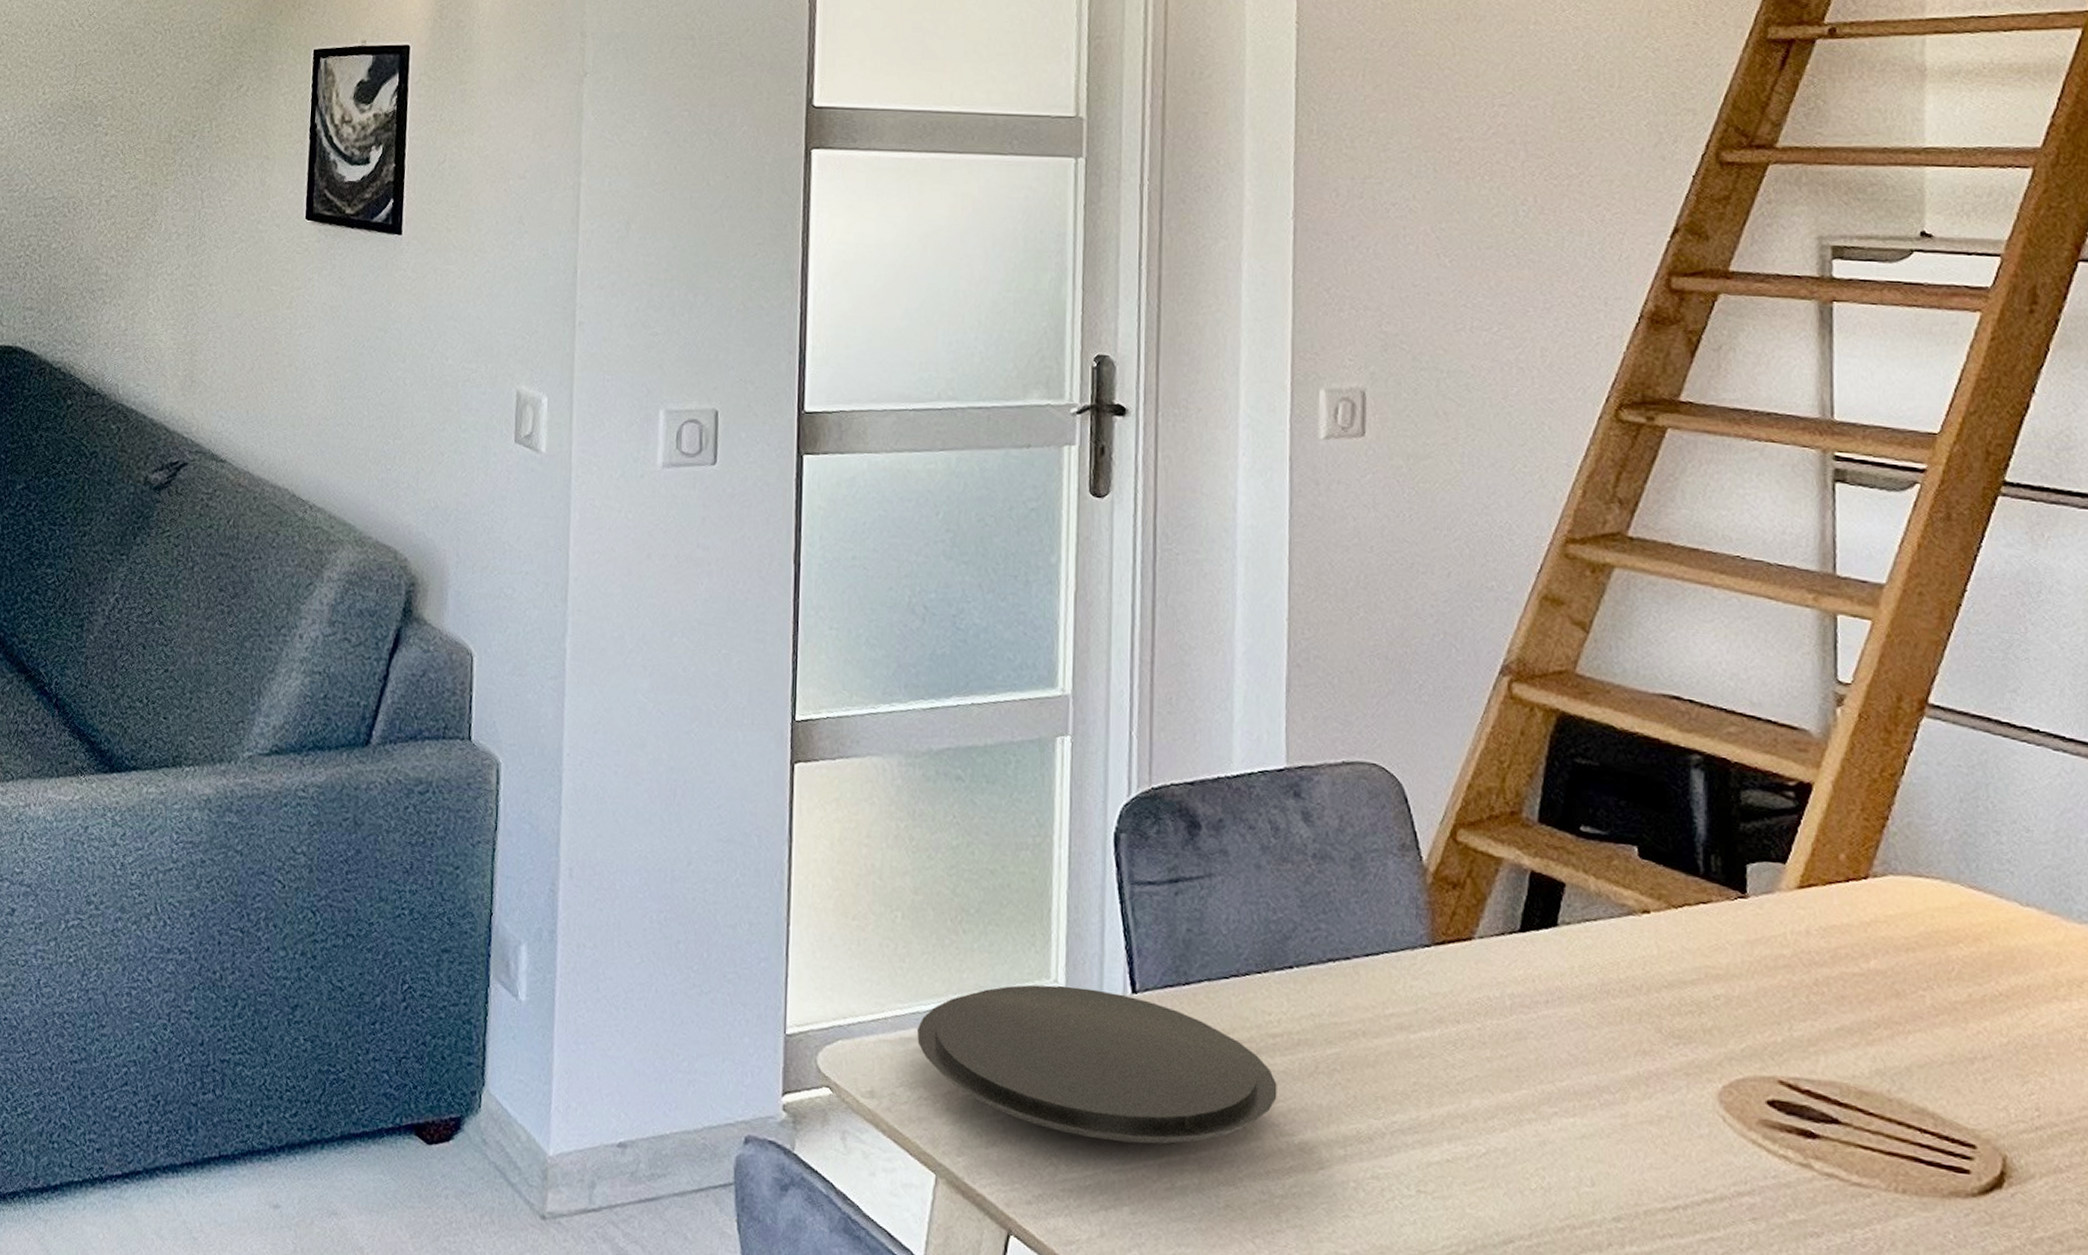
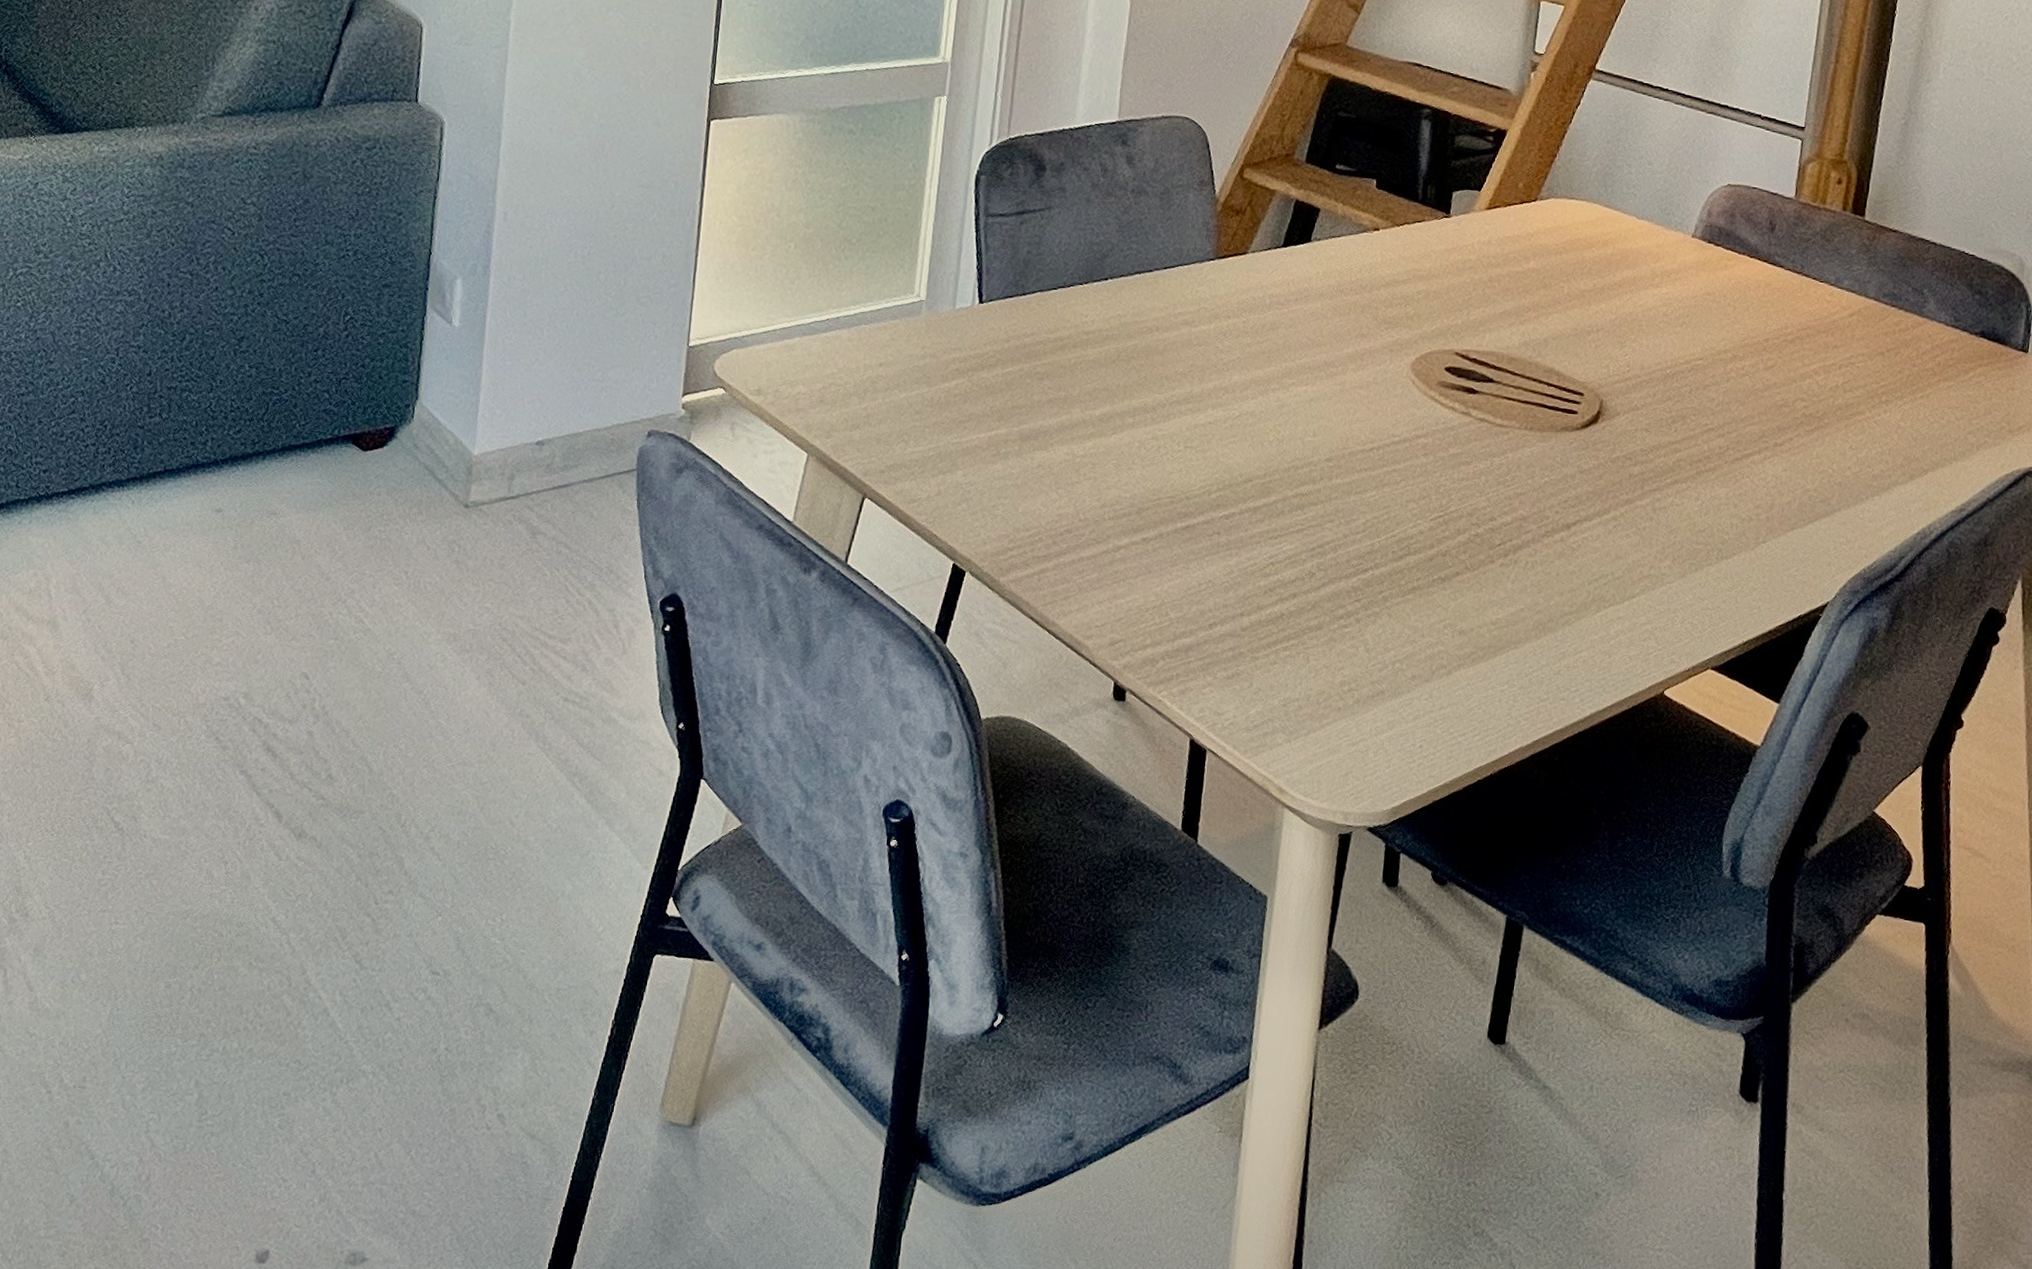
plate: present [917,984,1277,1145] -> none [800,299,1087,421]

